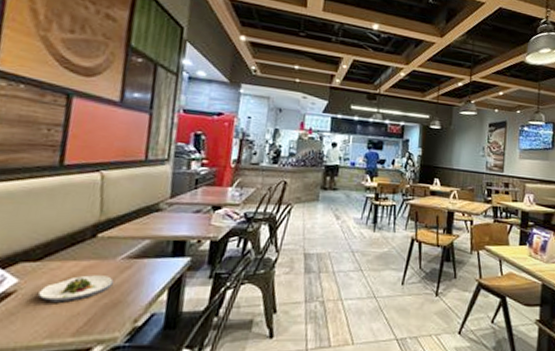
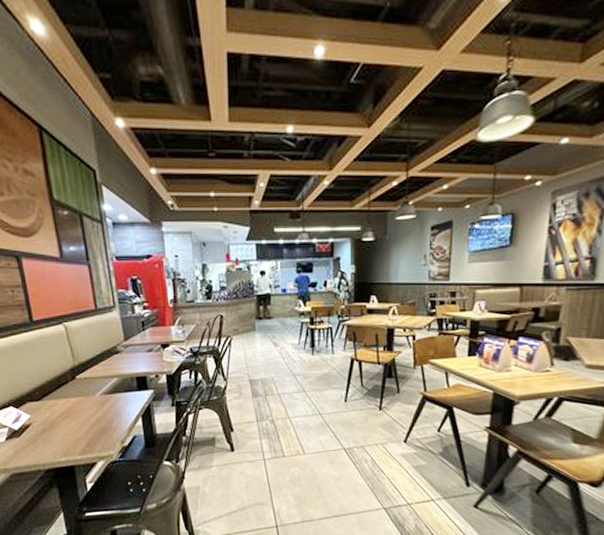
salad plate: present [38,275,114,303] -> none [47,409,98,431]

